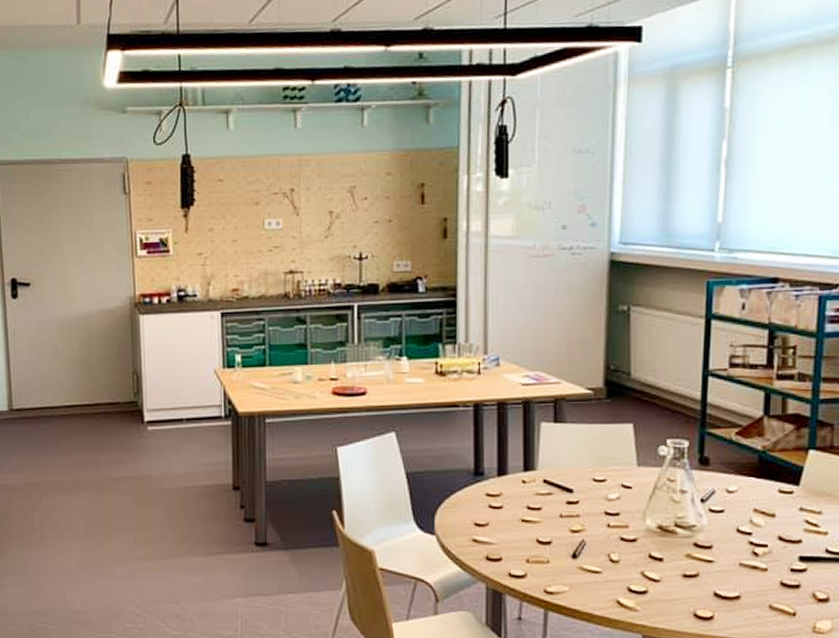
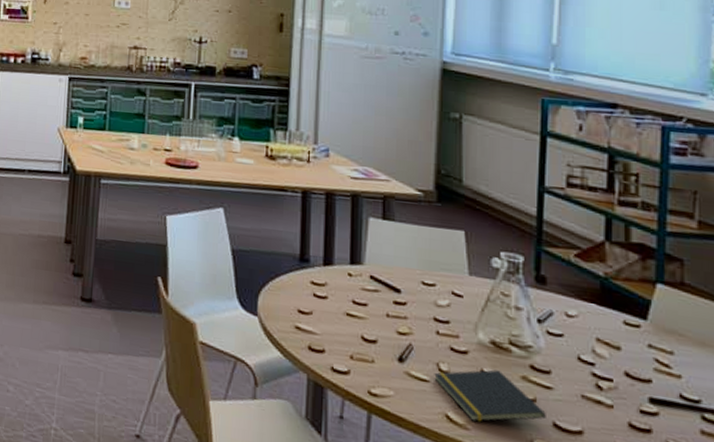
notepad: none [606,552,708,602] -> present [434,369,546,422]

